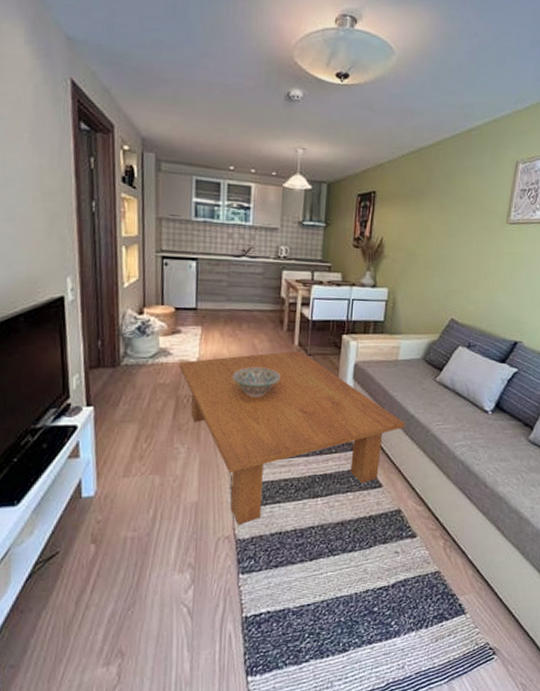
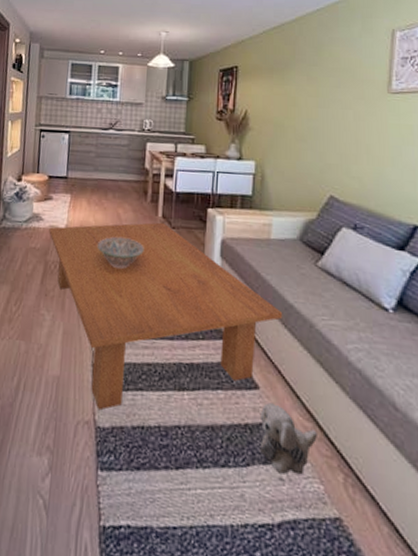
plush toy: none [381,496,426,548] -> present [259,402,317,475]

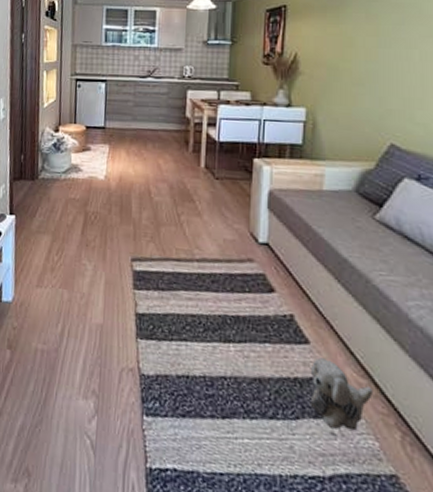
coffee table: present [49,222,283,411] -> none [88,173,336,359]
decorative bowl: present [98,237,144,269] -> none [138,188,186,220]

